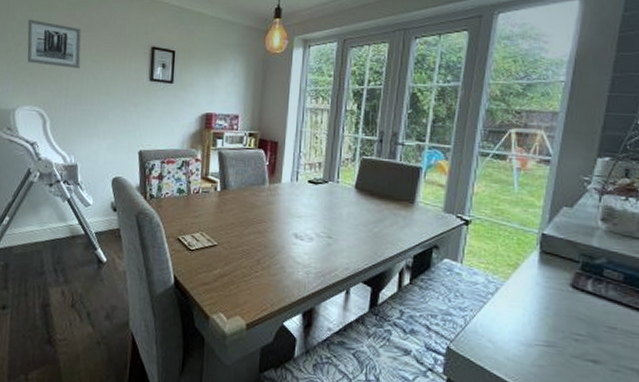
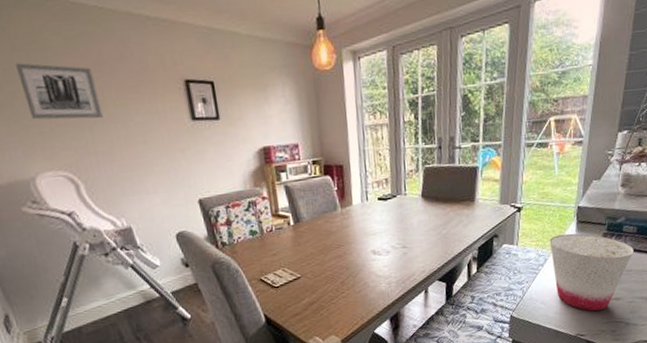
cup: none [503,261,619,372] -> present [549,233,634,312]

